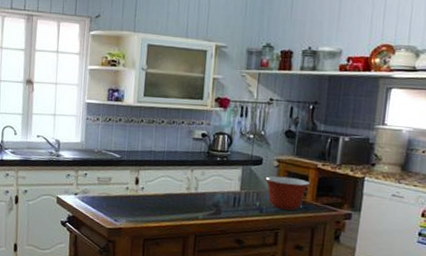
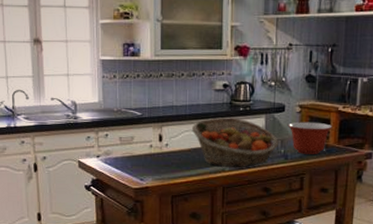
fruit basket: none [167,165,254,217] -> present [191,117,278,168]

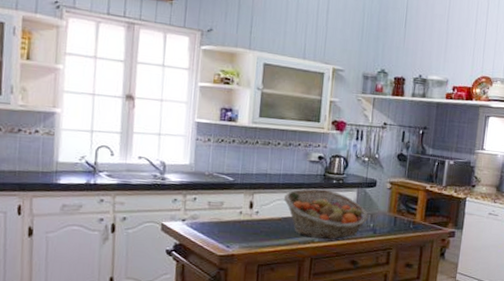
mixing bowl: present [287,121,332,154] -> none [378,197,420,230]

